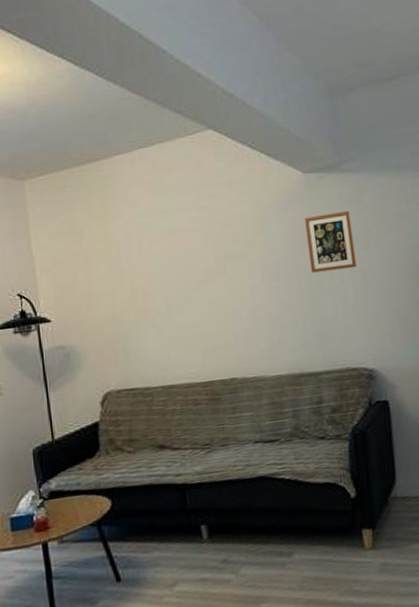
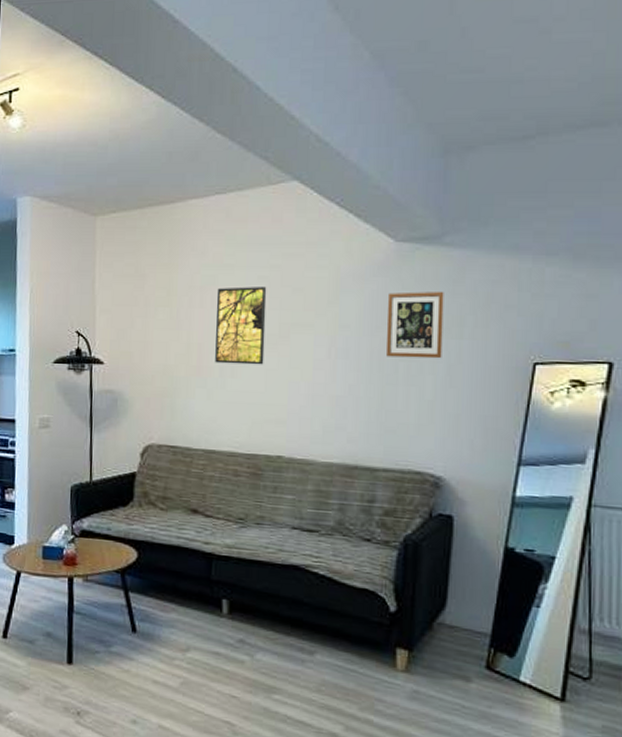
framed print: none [153,227,207,303] -> present [215,287,267,365]

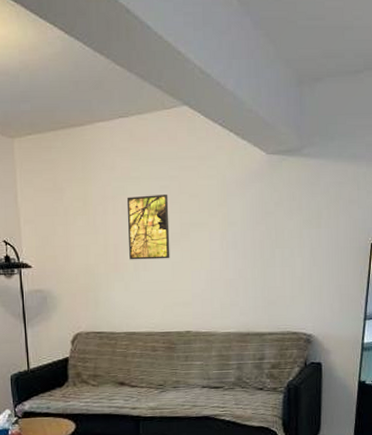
picture frame: present [387,292,444,359] -> none [263,193,307,246]

